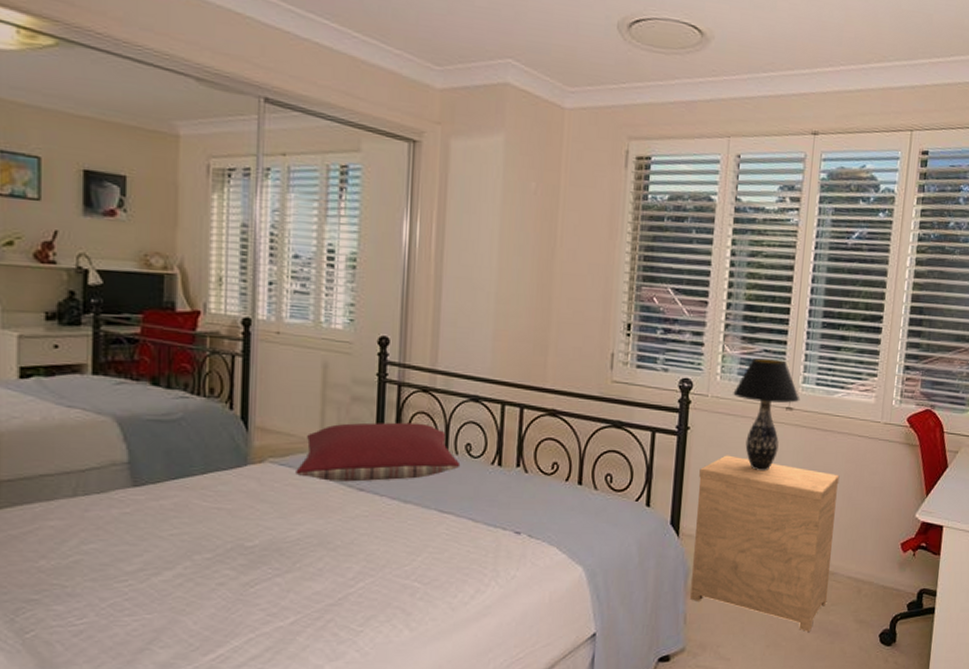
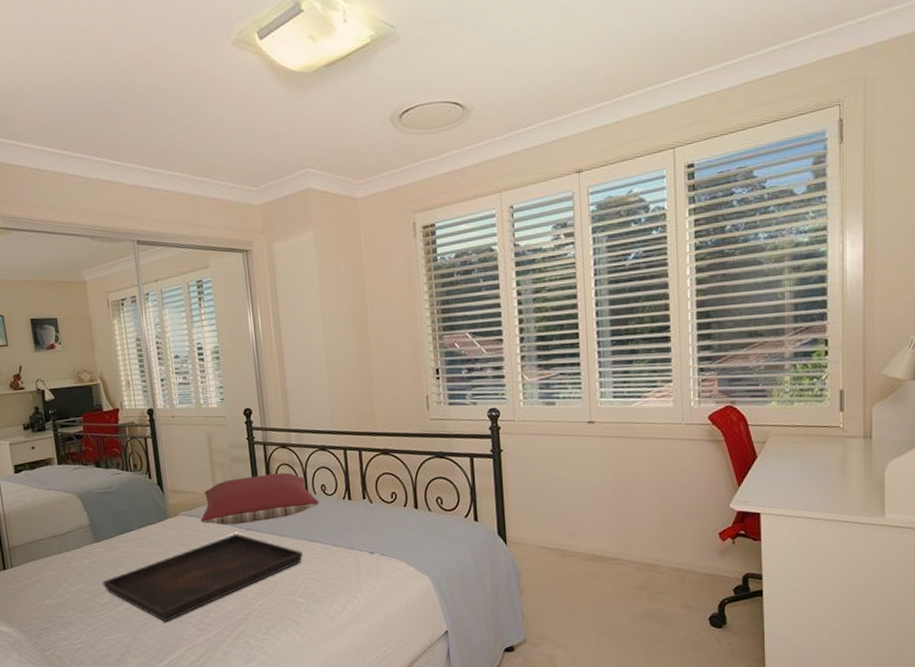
serving tray: none [133,494,429,601] -> present [101,534,303,622]
side table: present [690,455,840,632] -> none [517,470,653,619]
table lamp: present [733,357,801,470] -> none [537,380,600,480]

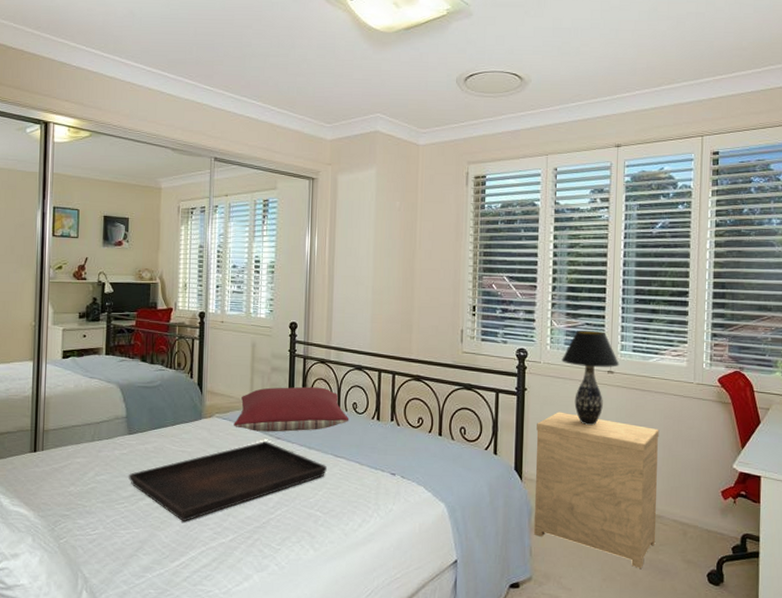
side table: none [517,470,653,619] -> present [534,412,659,568]
table lamp: none [537,380,600,480] -> present [561,330,620,425]

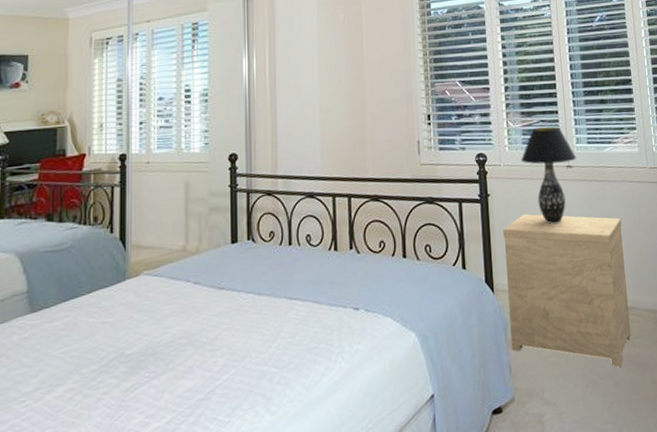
serving tray: present [128,441,327,521] -> none [30,294,280,410]
pillow: present [234,386,349,432] -> none [166,222,303,285]

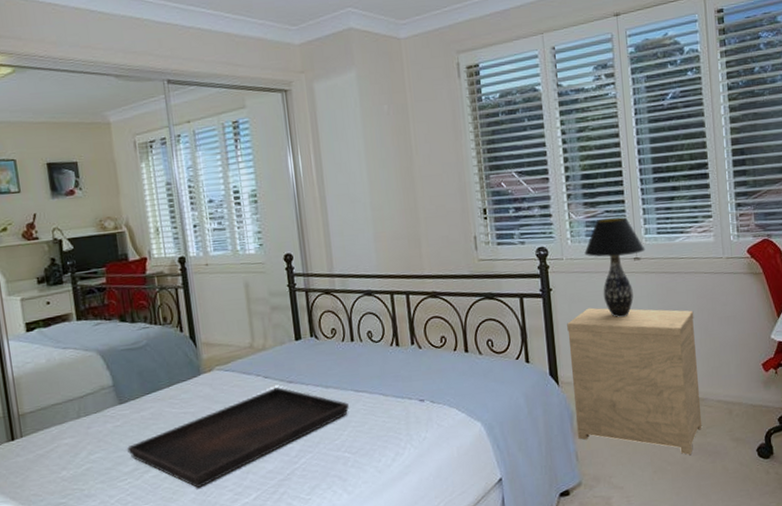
serving tray: none [30,294,280,410] -> present [126,387,349,488]

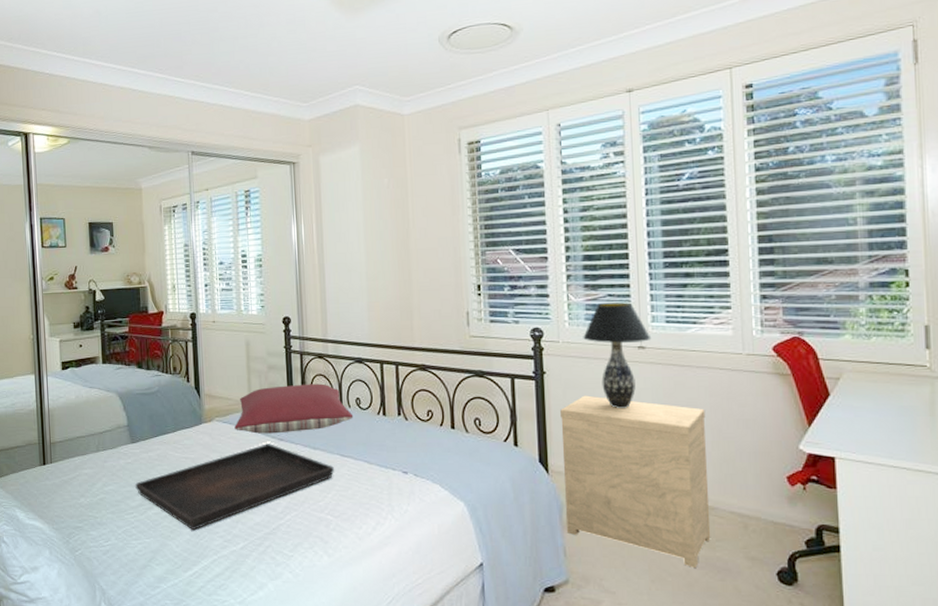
pillow: none [238,320,366,379] -> present [234,383,354,434]

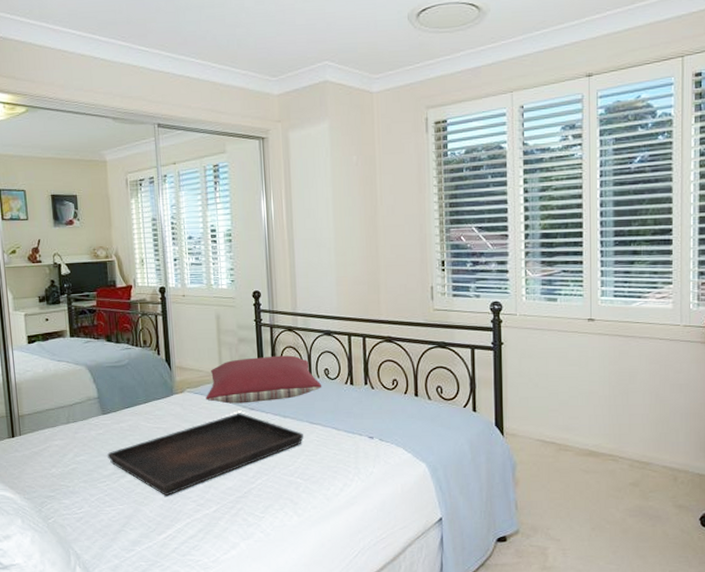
side table: present [560,395,711,568] -> none [516,364,645,516]
table lamp: present [583,302,652,408] -> none [538,277,601,375]

